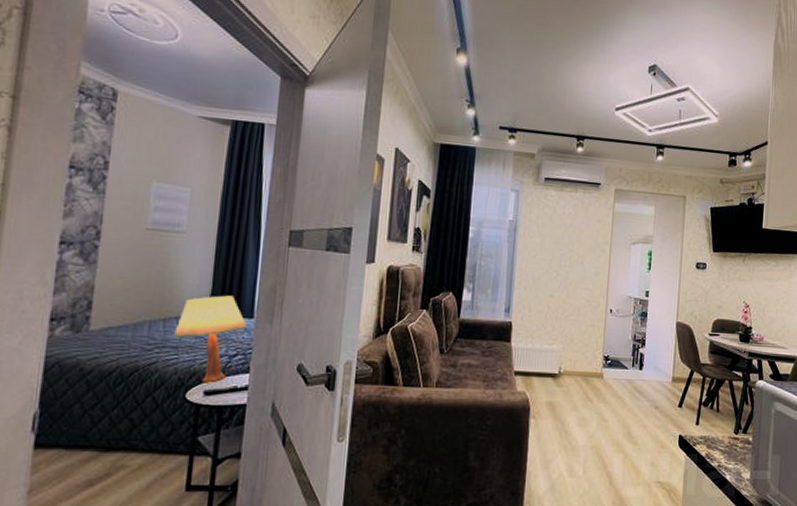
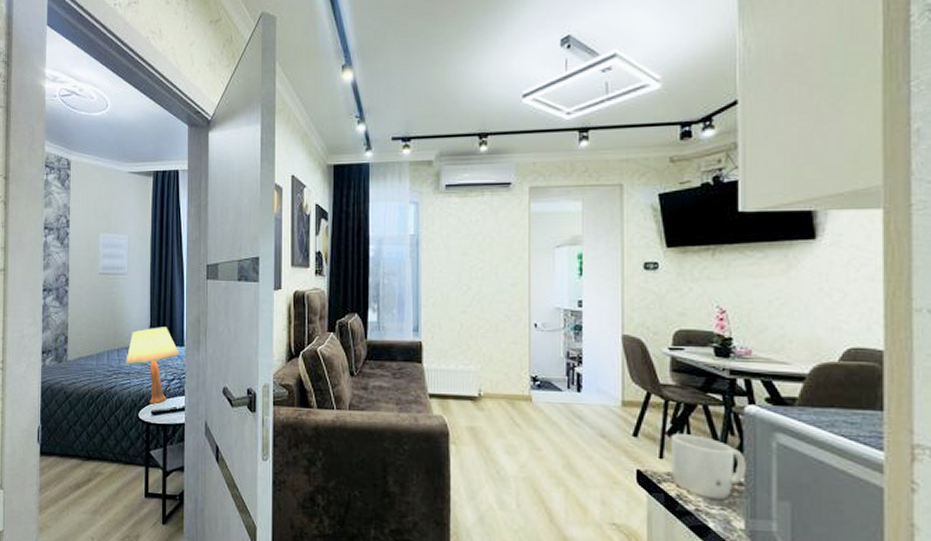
mug: none [703,404,755,457] -> present [671,434,746,500]

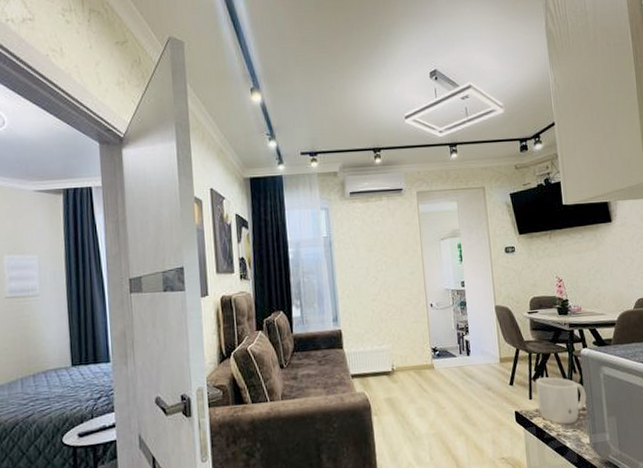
table lamp: present [126,325,179,405] -> none [44,345,106,427]

